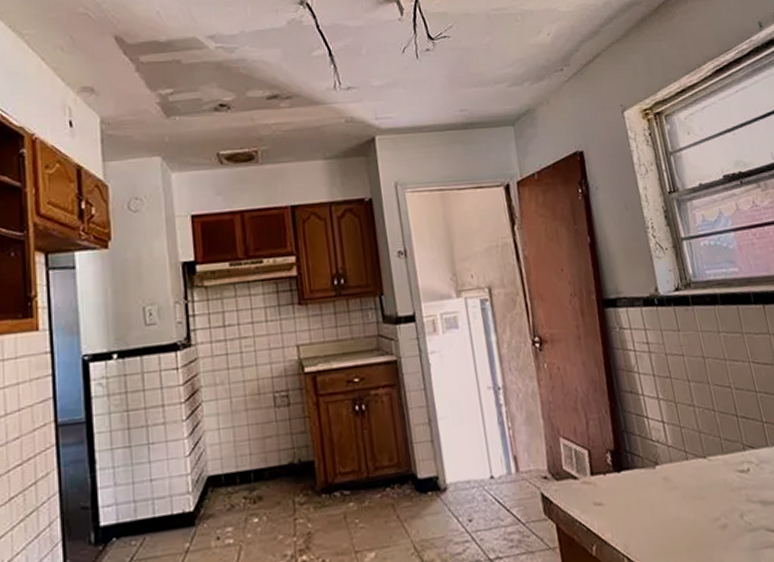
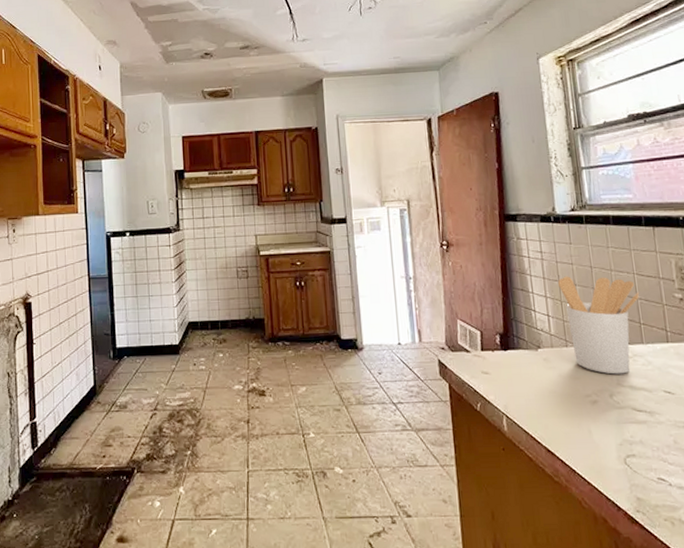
utensil holder: none [669,368,759,489] -> present [557,276,640,375]

